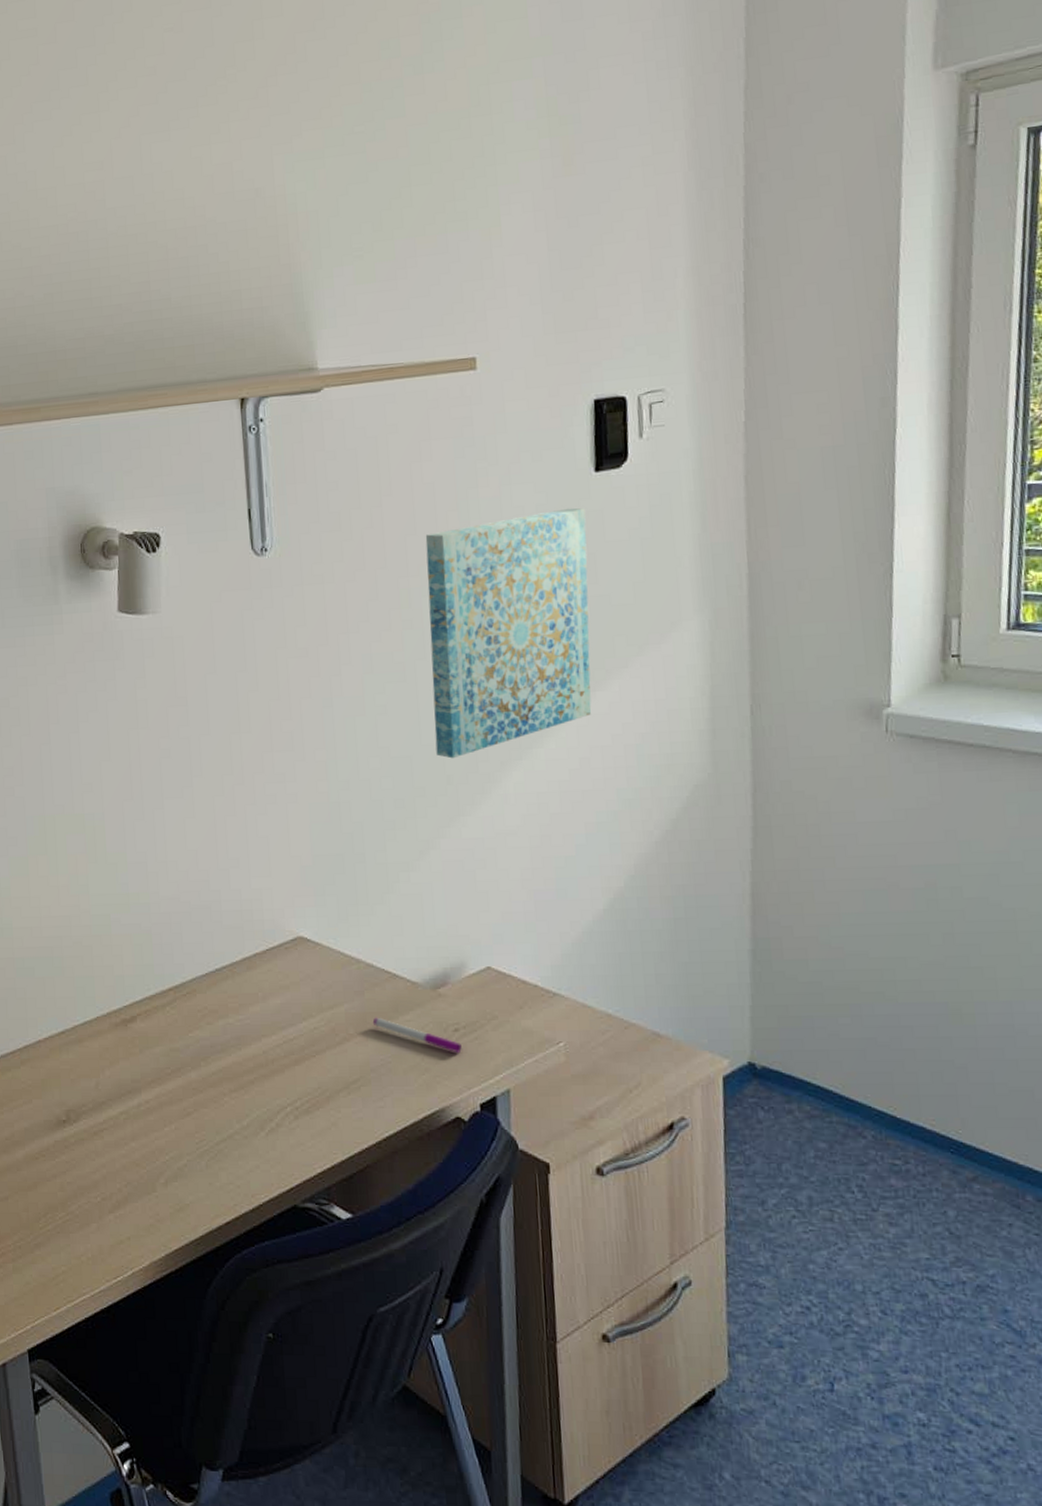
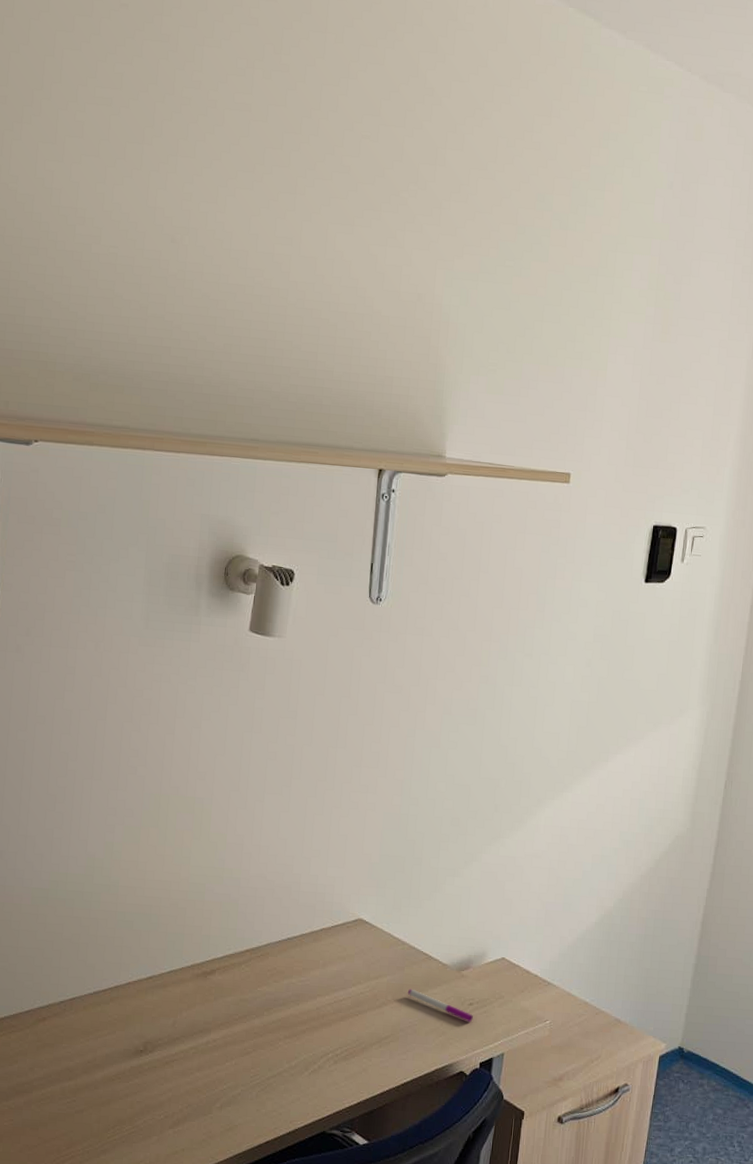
wall art: present [425,508,592,759] -> none [490,607,633,792]

